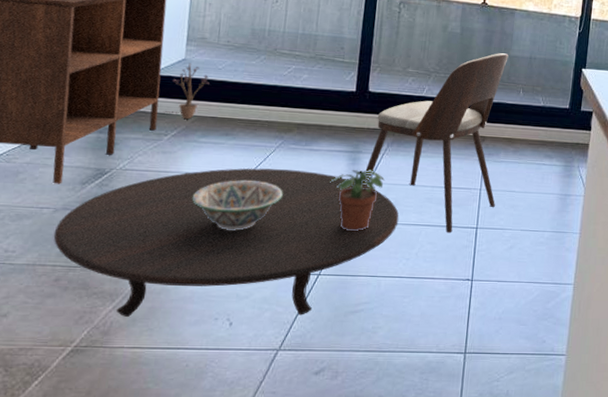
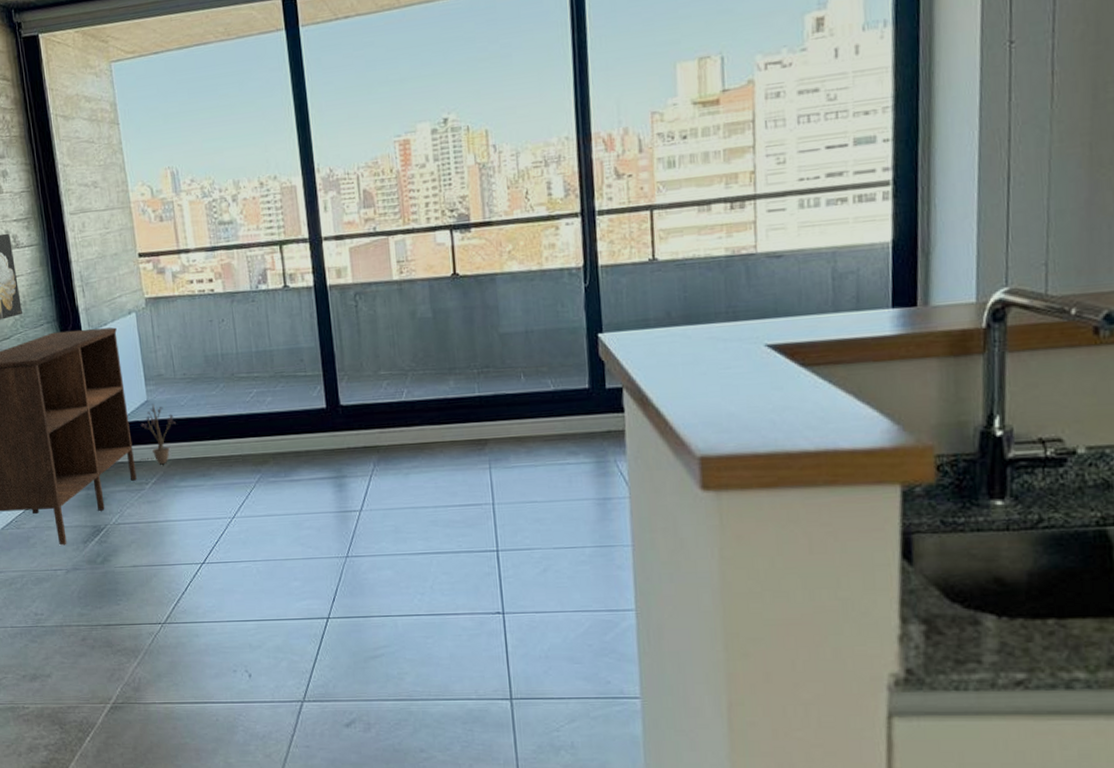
table: present [53,168,399,317] -> none [71,505,404,672]
decorative bowl: present [192,180,283,231] -> none [185,521,273,577]
potted plant: present [329,170,386,231] -> none [318,495,379,567]
dining chair: present [361,53,509,233] -> none [353,332,515,560]

